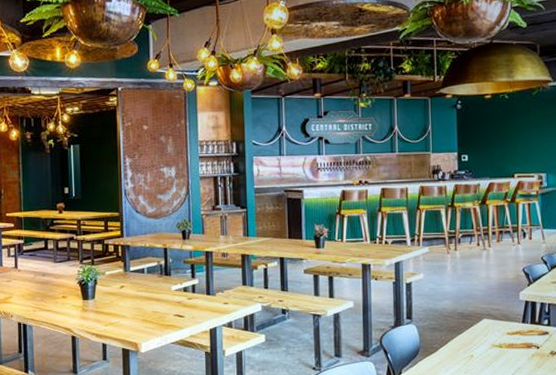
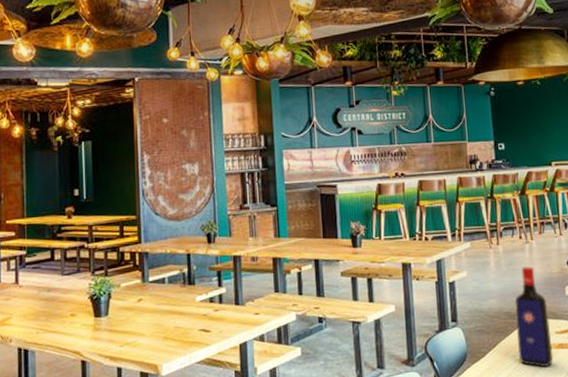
liquor bottle: none [469,271,503,365] -> present [515,265,554,368]

